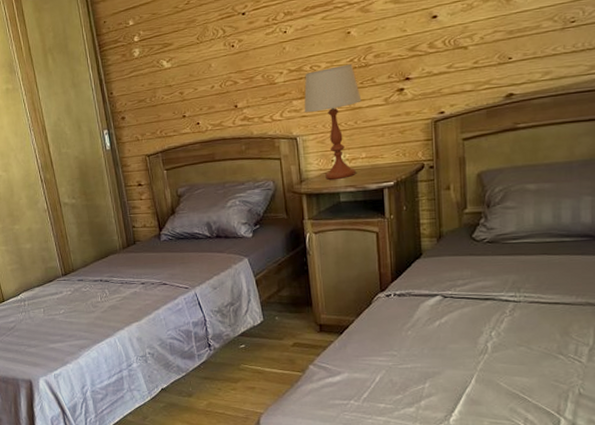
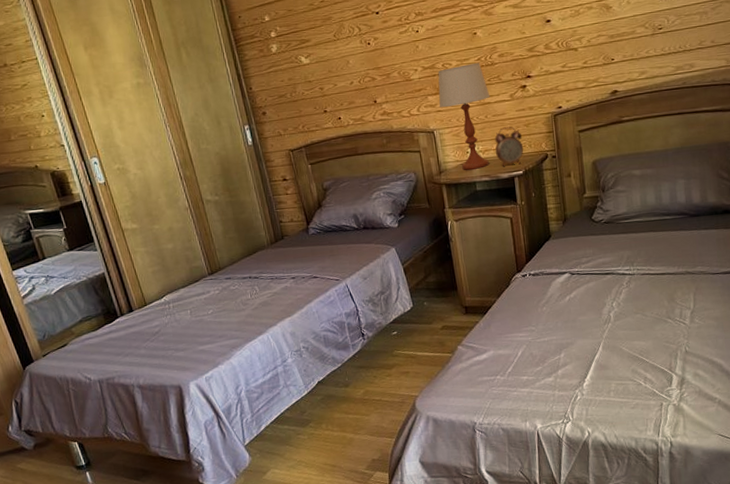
alarm clock: none [363,133,397,176] -> present [494,126,524,166]

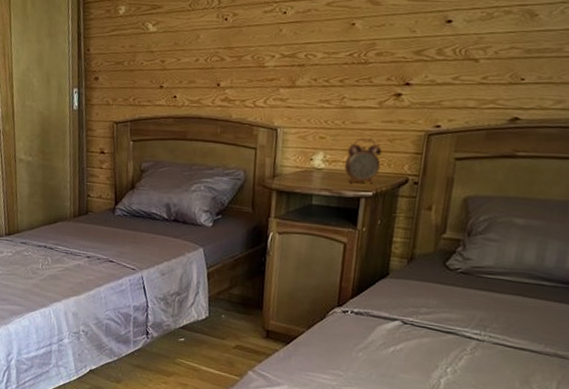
table lamp: present [438,62,490,170] -> none [290,58,355,180]

